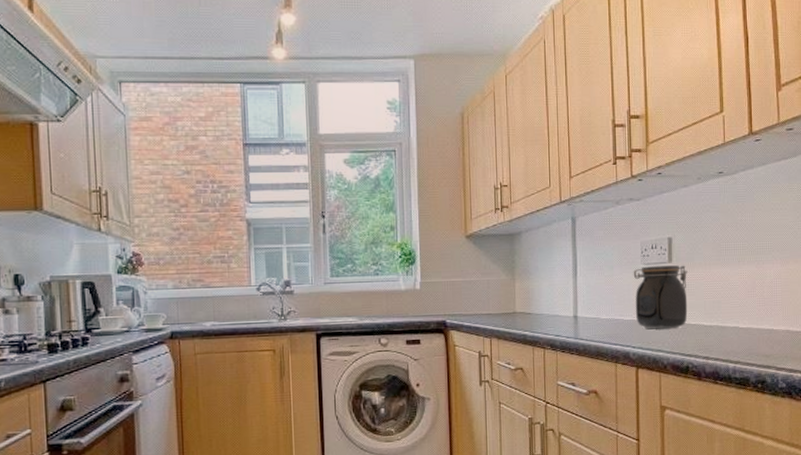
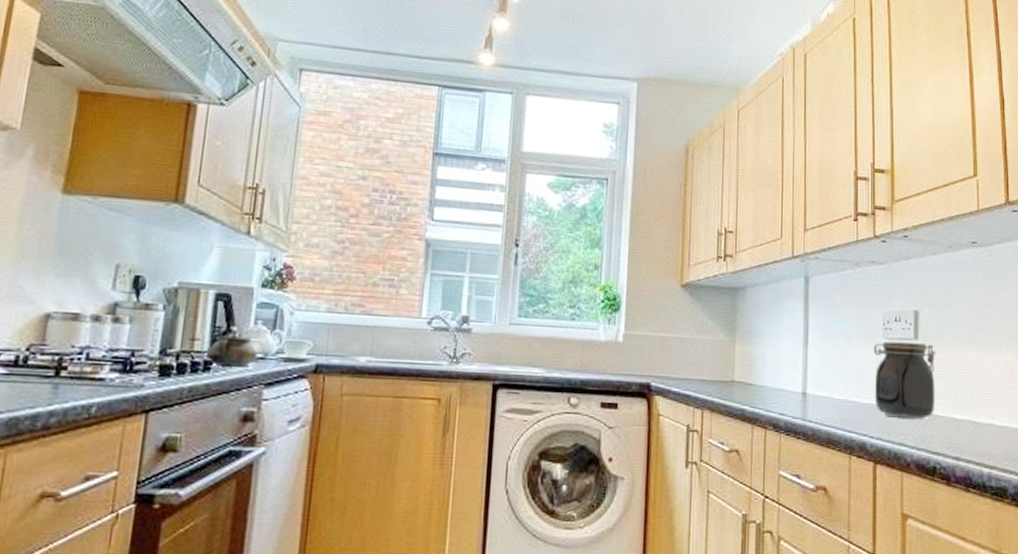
teapot: none [81,310,123,341] -> present [205,329,258,367]

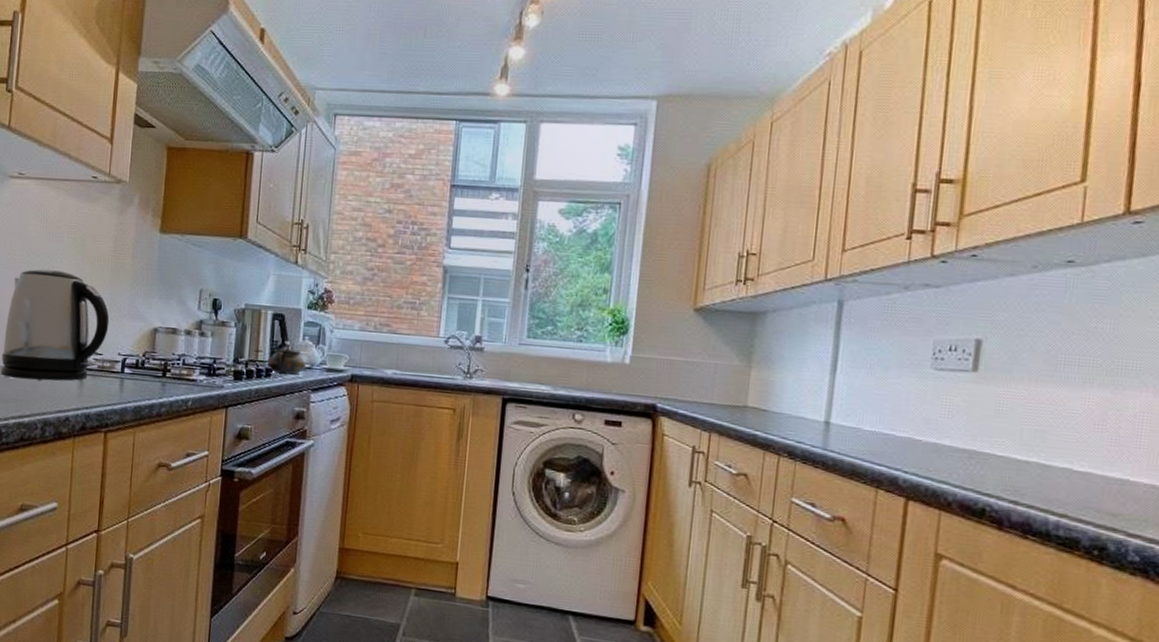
jar: present [873,341,936,420] -> none [913,372,1001,458]

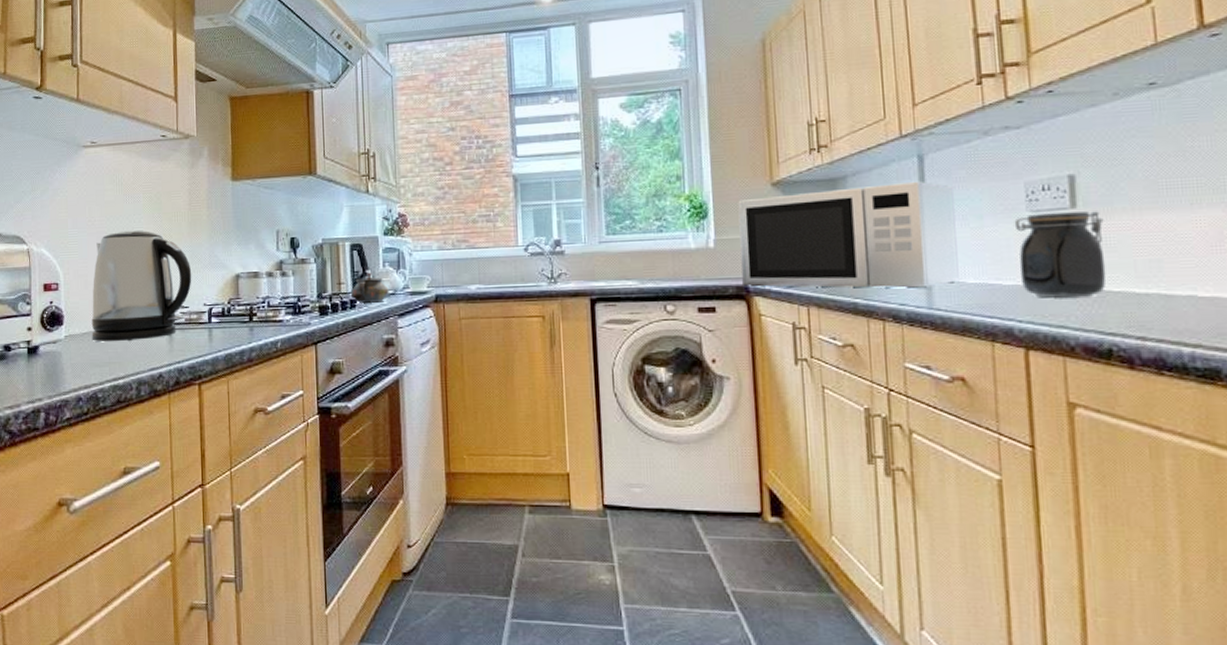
microwave: none [651,321,868,430] -> present [738,181,959,290]
jar: none [913,372,1001,458] -> present [1014,211,1107,299]

